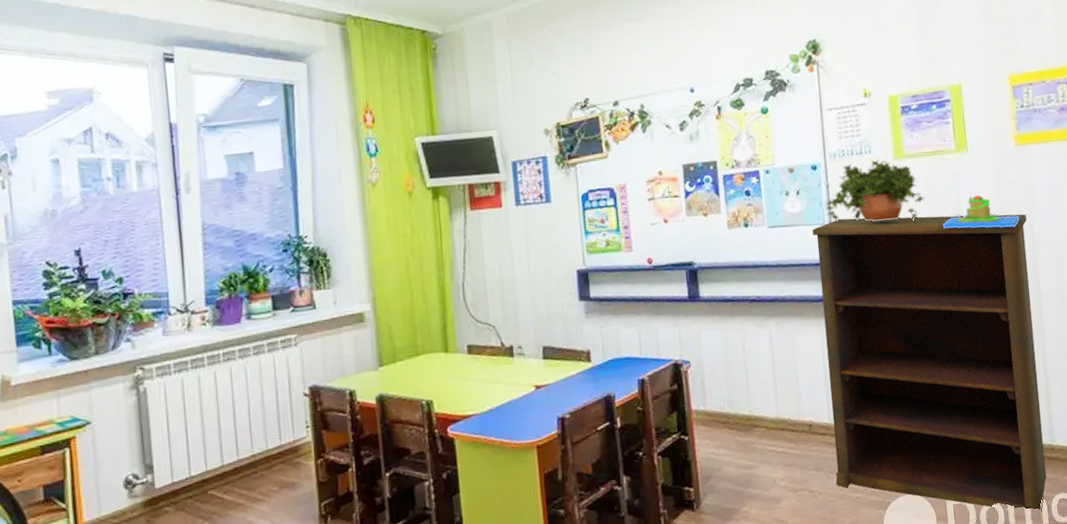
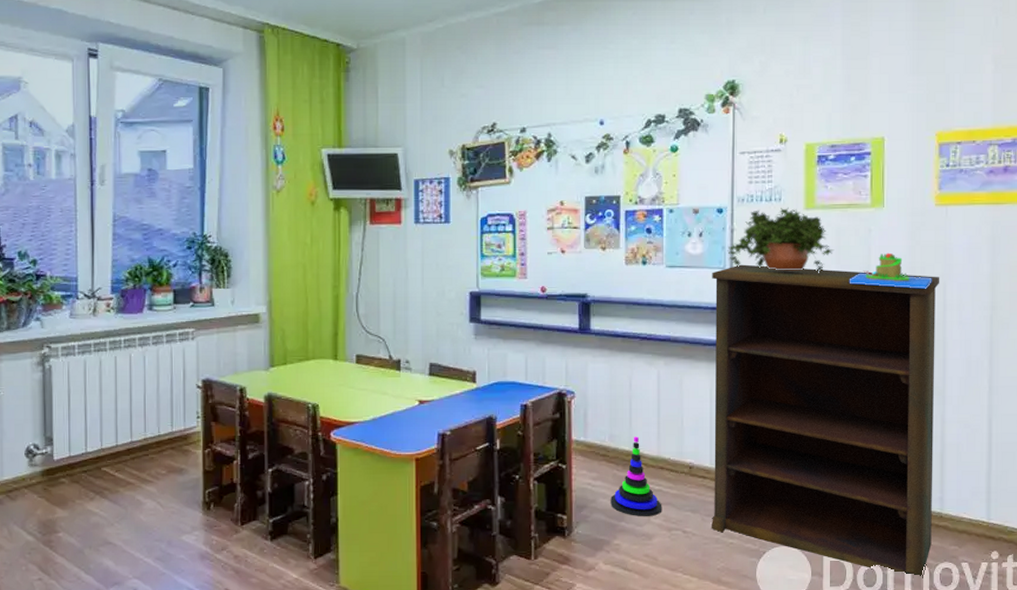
stacking toy: none [735,400,787,481] -> present [611,436,662,517]

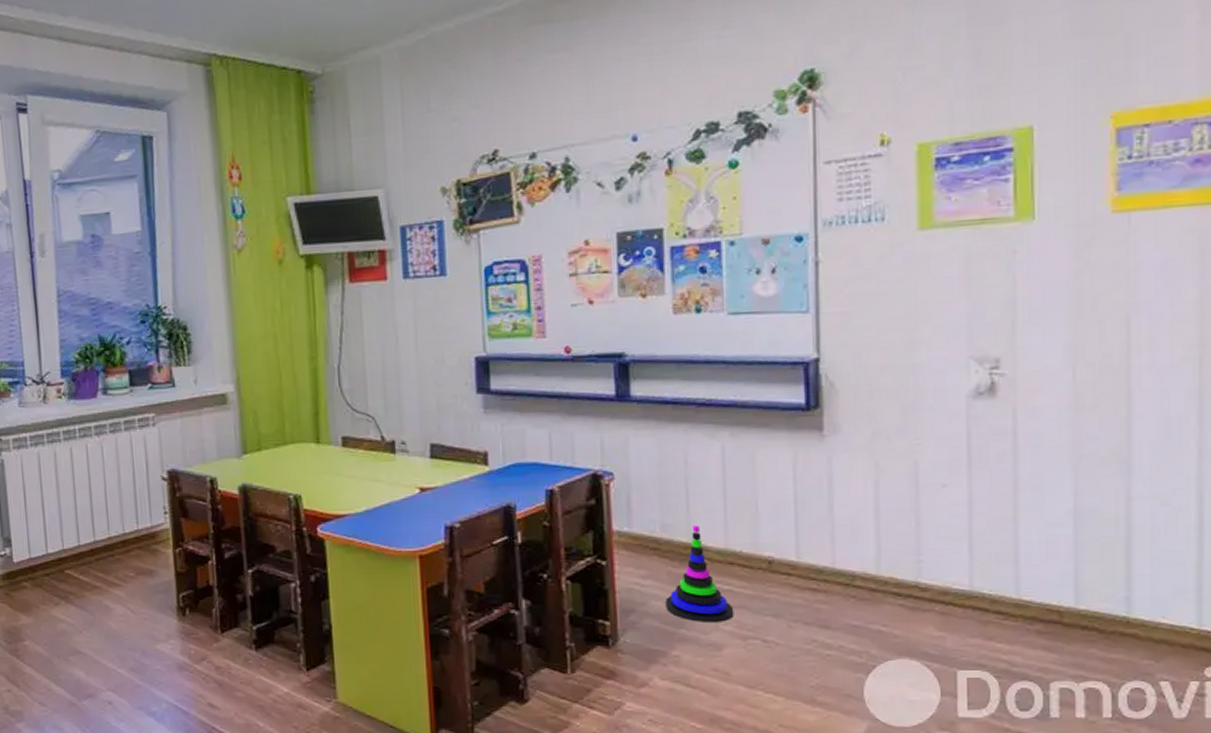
shelving unit: present [711,264,940,577] -> none [791,305,1121,700]
potted plant: present [727,207,835,272] -> none [811,228,963,311]
toy house: present [850,252,932,289] -> none [986,279,1109,325]

